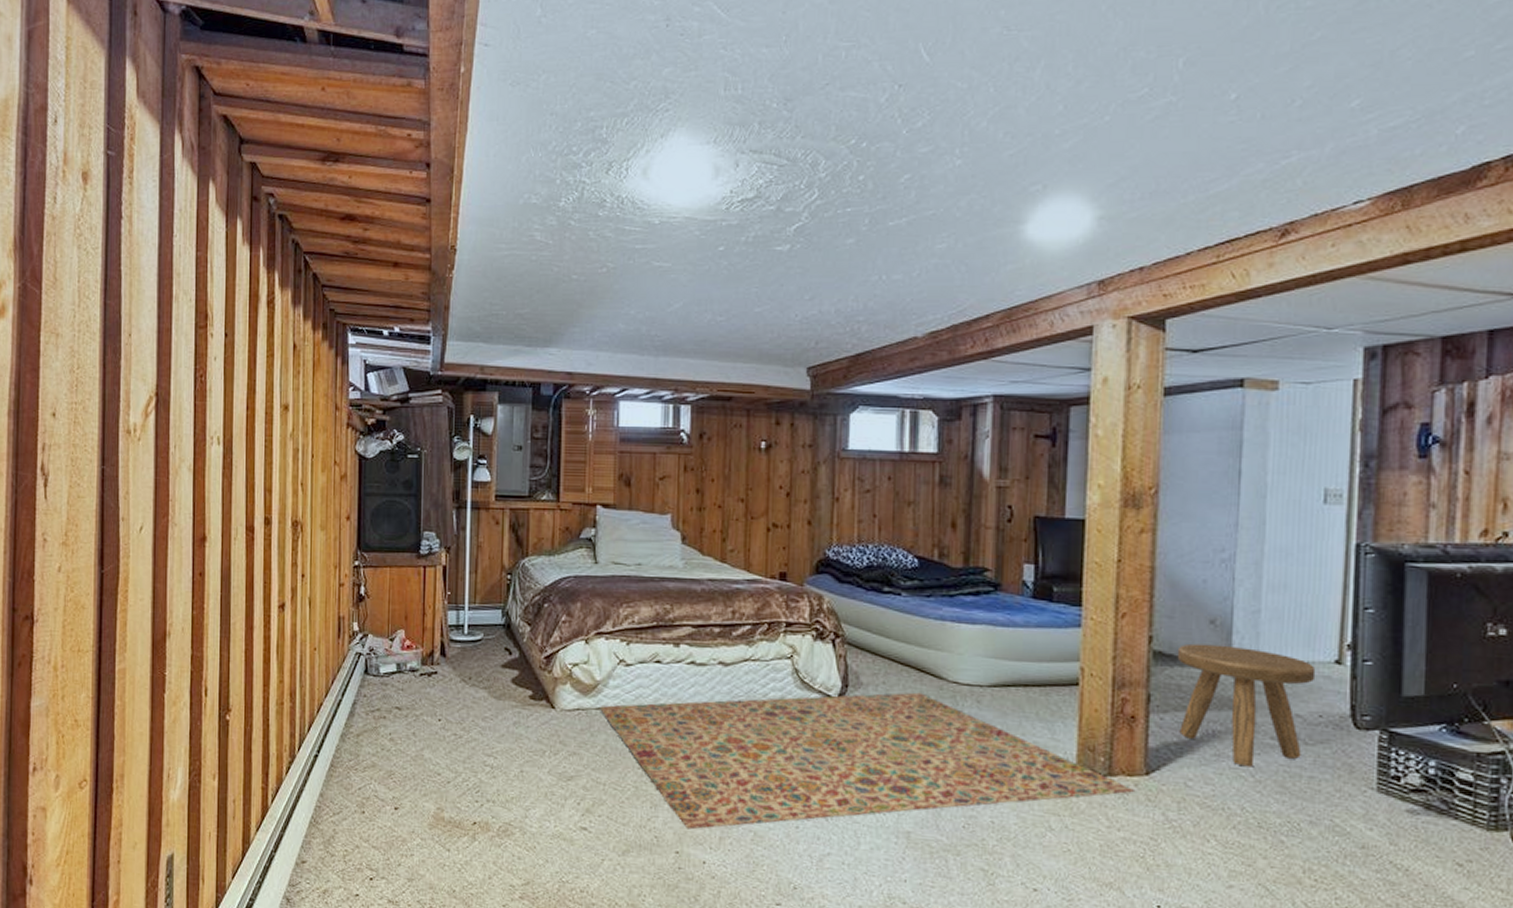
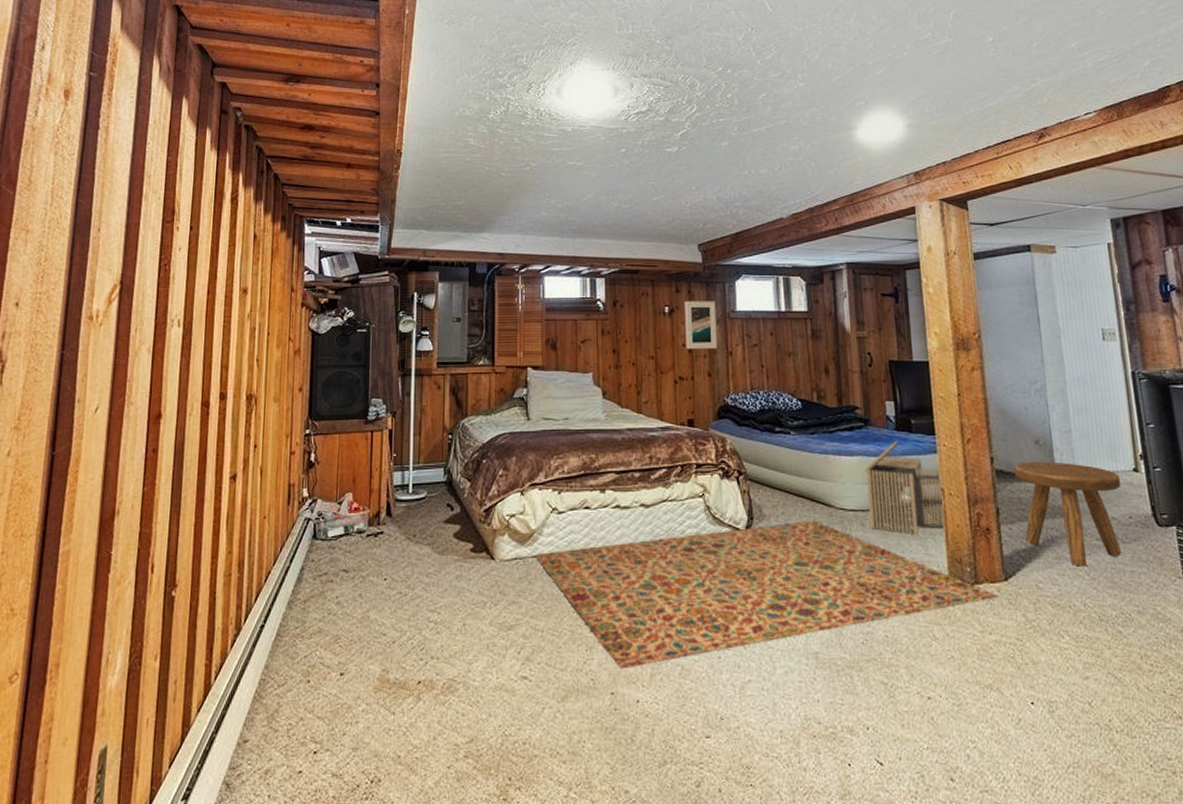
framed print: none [783,436,824,494] -> present [684,301,718,350]
storage bin: none [988,609,1081,718] -> present [865,440,944,535]

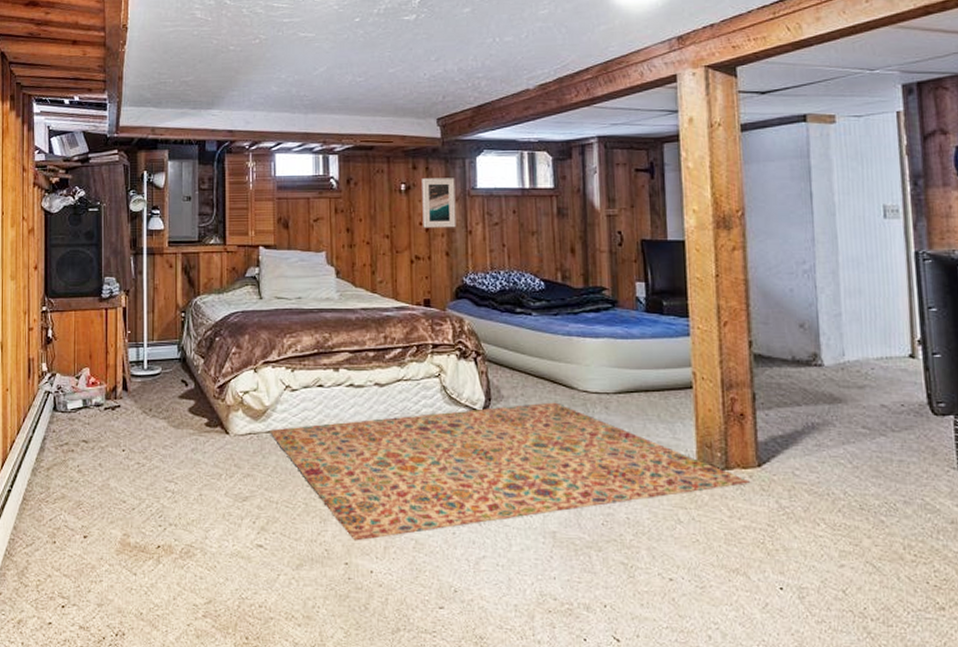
storage bin: present [865,440,944,535] -> none [611,322,695,419]
stool: present [1014,461,1122,567] -> none [774,346,895,455]

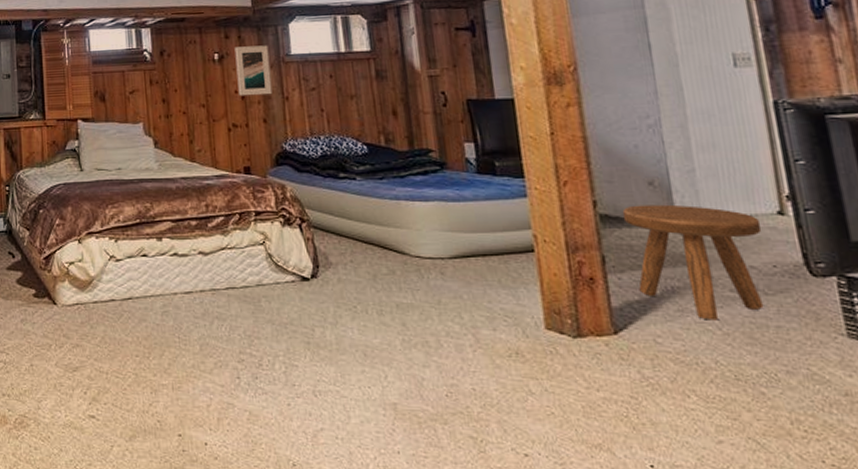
rug: present [270,402,751,541] -> none [96,268,608,412]
stool: none [774,346,895,455] -> present [622,204,764,321]

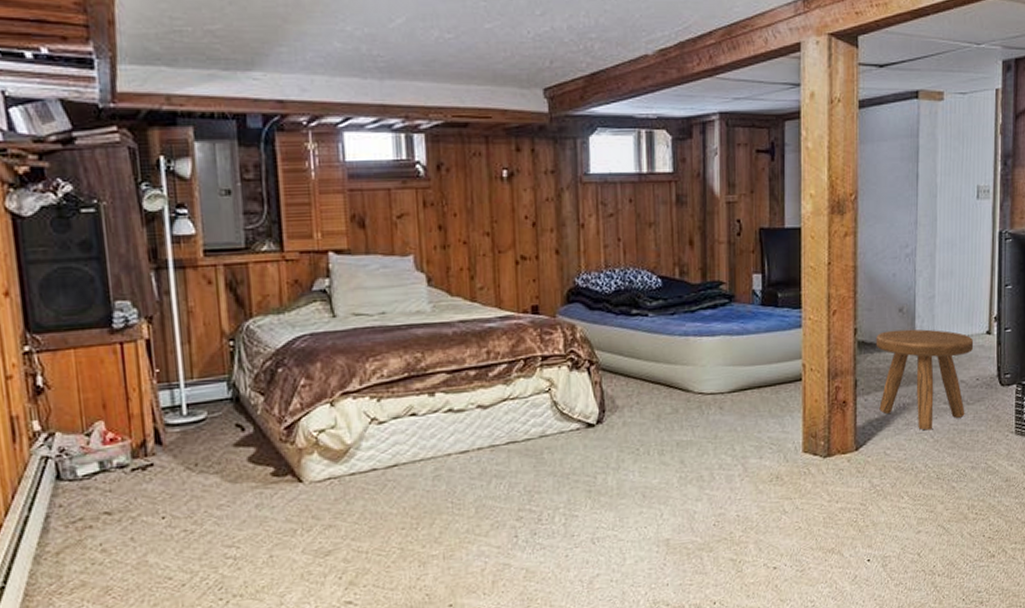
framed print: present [234,45,273,96] -> none [527,161,567,223]

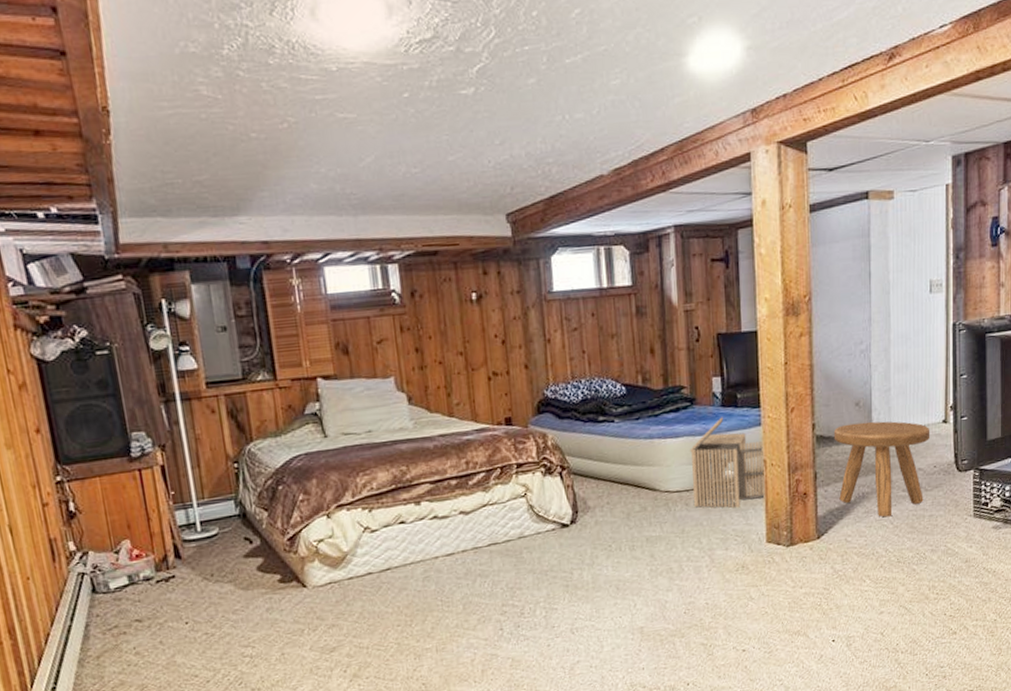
storage bin: none [727,316,803,414] -> present [690,417,765,508]

